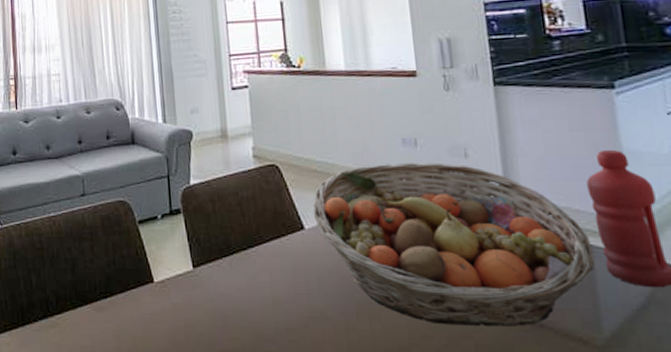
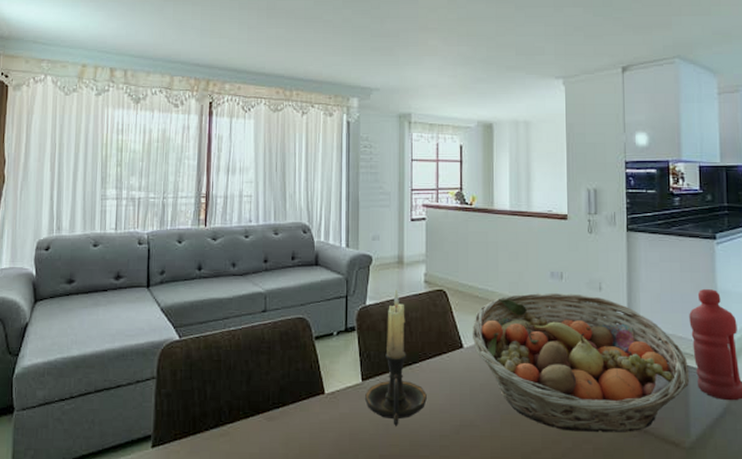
candle holder: none [197,166,268,318] -> present [364,290,427,426]

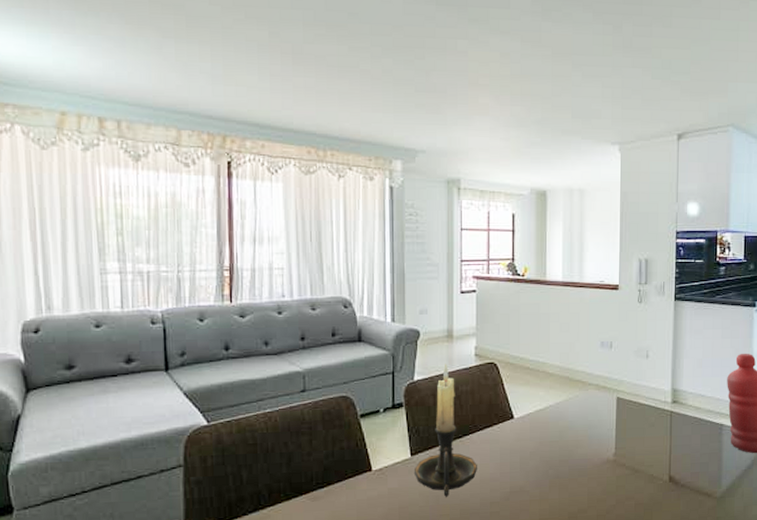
fruit basket: present [471,292,690,432] -> none [522,361,724,490]

